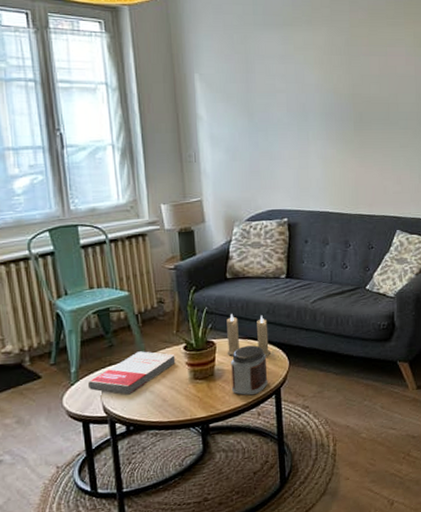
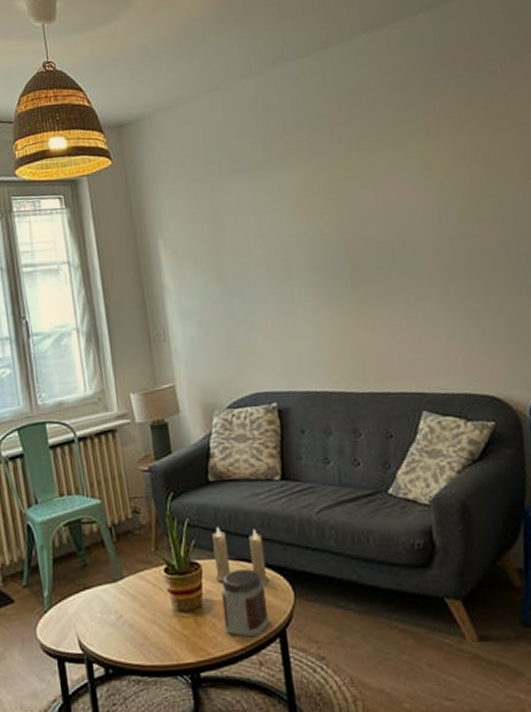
book: present [87,351,176,395] -> none [61,573,156,628]

